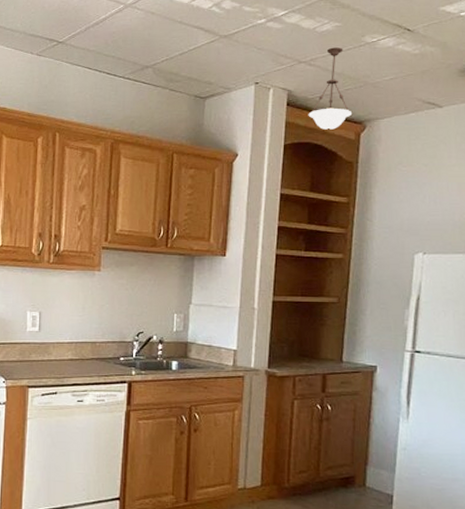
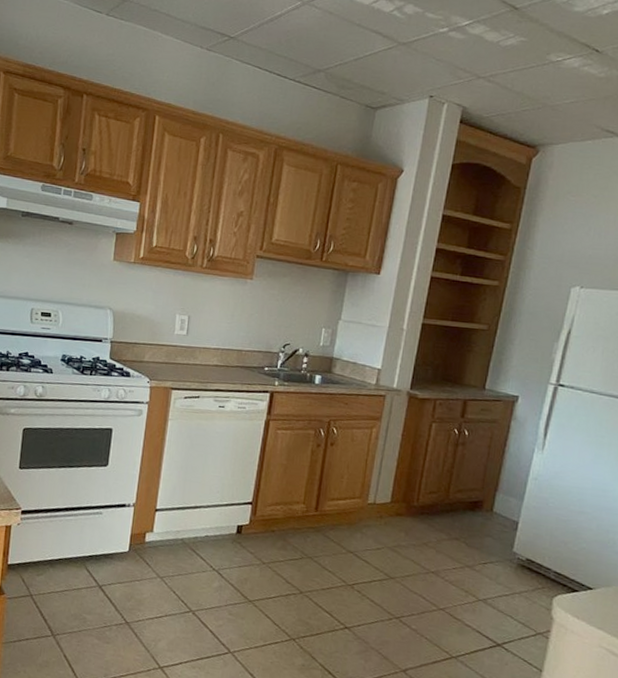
pendant light: present [308,47,352,131] -> none [480,64,526,153]

